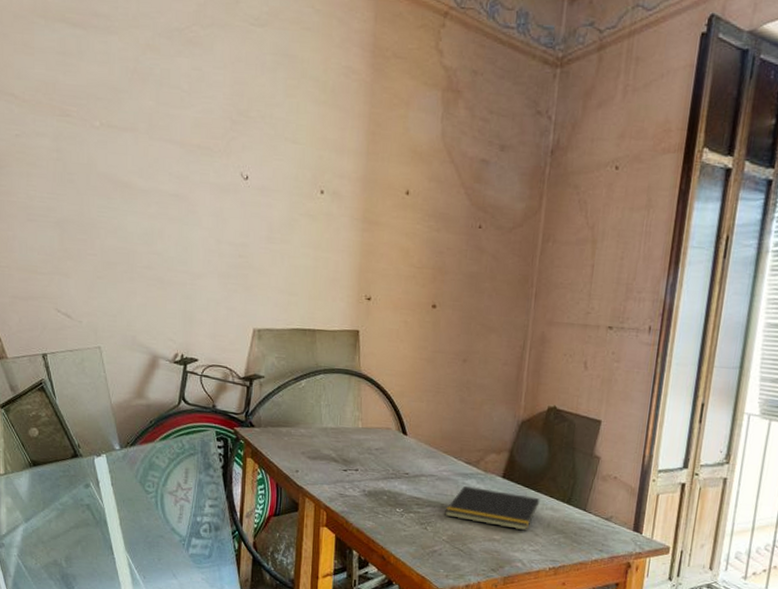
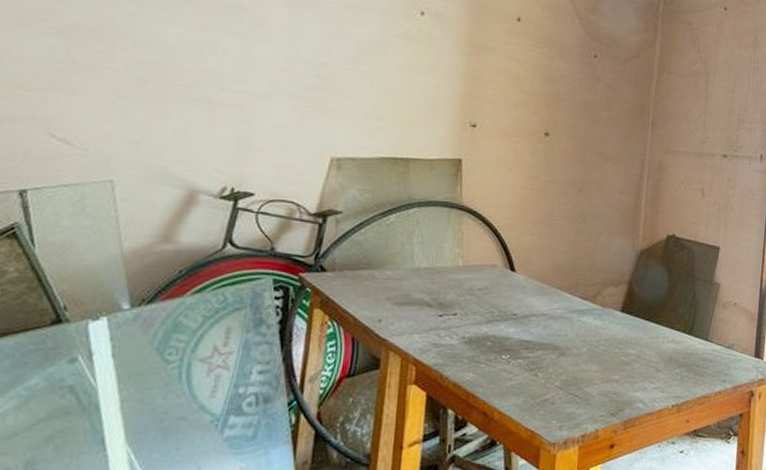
notepad: present [444,486,540,531] -> none [558,324,661,368]

